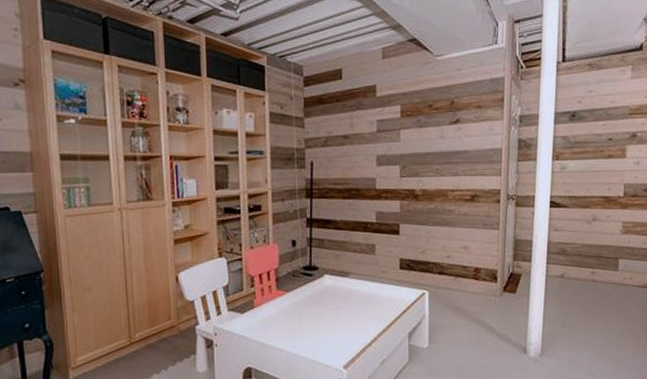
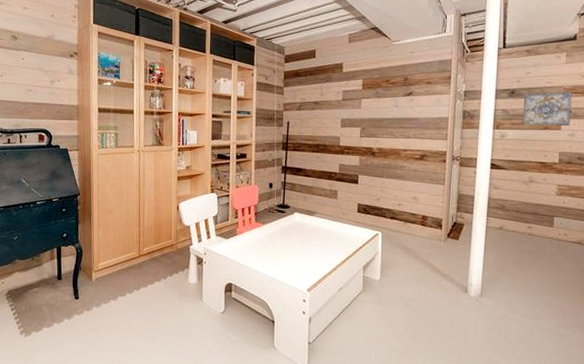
wall art: none [584,112,638,155] -> present [523,91,572,127]

